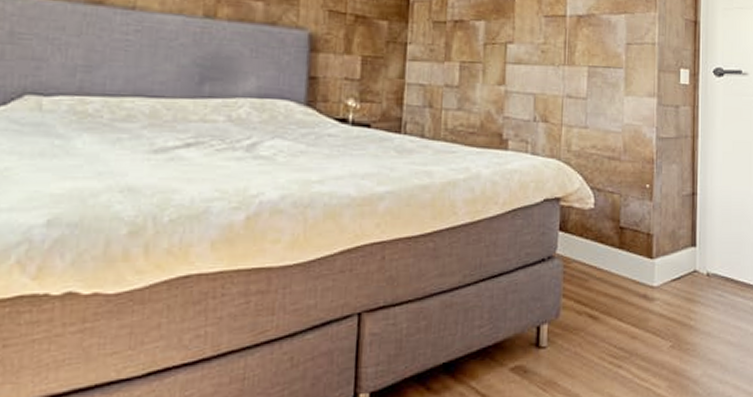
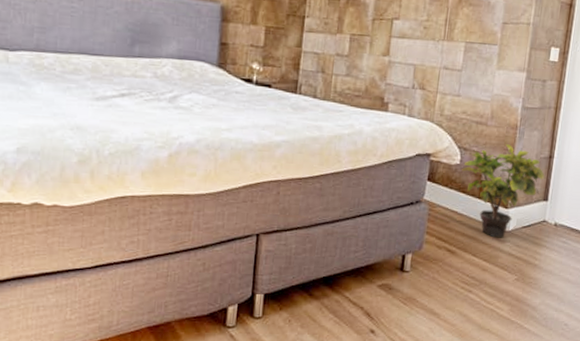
potted plant: none [597,182,691,296] -> present [461,144,546,238]

